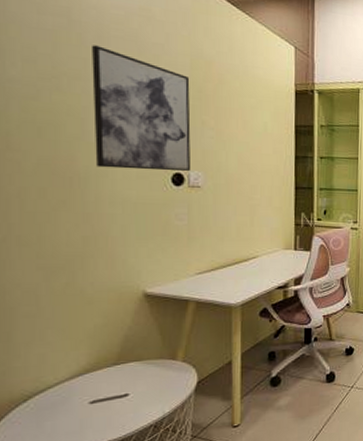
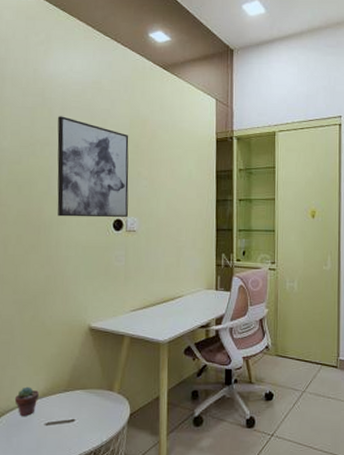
potted succulent: none [45,363,79,398] -> present [14,386,39,417]

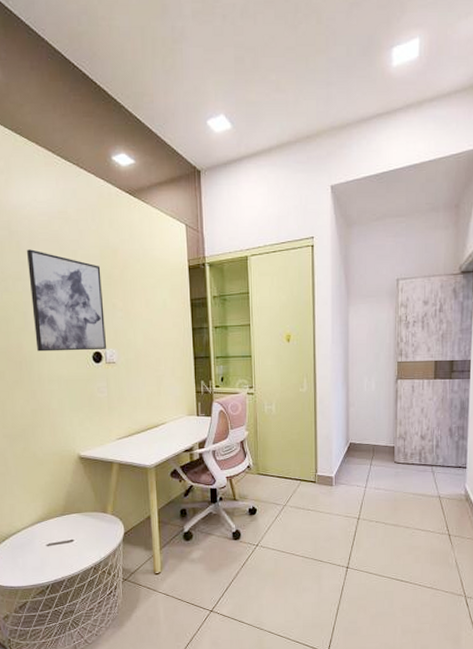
potted succulent: present [14,386,39,417] -> none [15,512,38,540]

